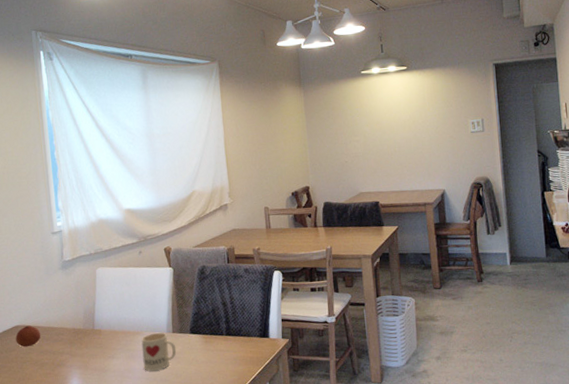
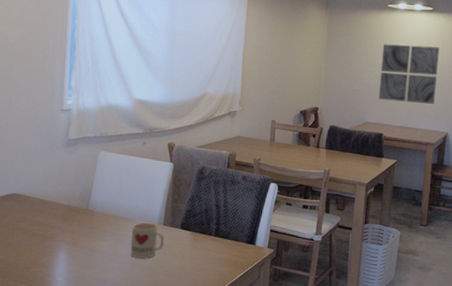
fruit: present [15,325,41,347] -> none [10,195,36,216]
wall art: none [363,105,426,168] -> present [378,44,440,104]

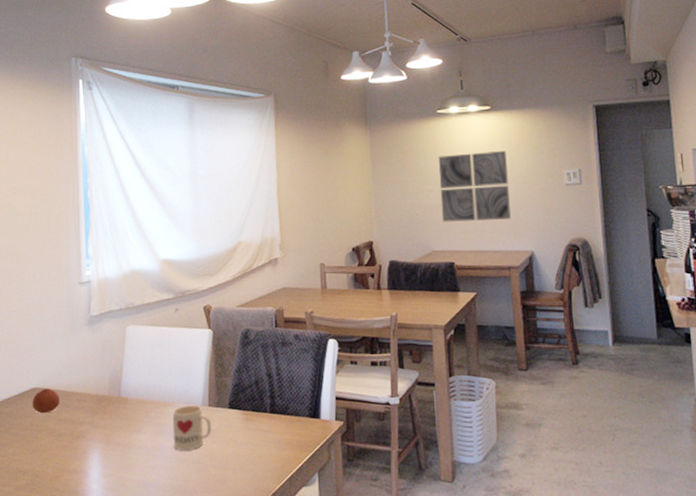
fruit: none [10,195,36,216] -> present [32,388,61,414]

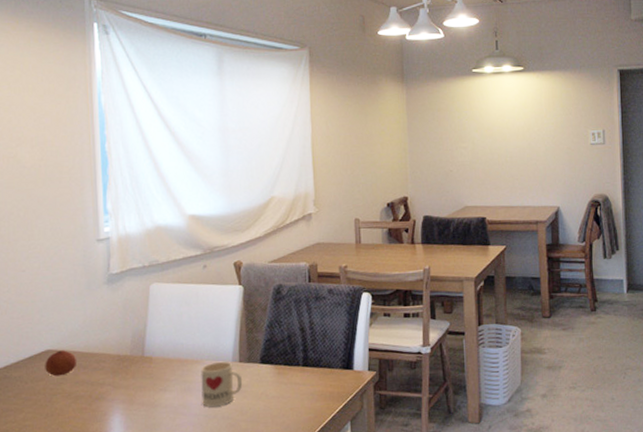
wall art: present [438,151,511,222] -> none [472,111,539,179]

